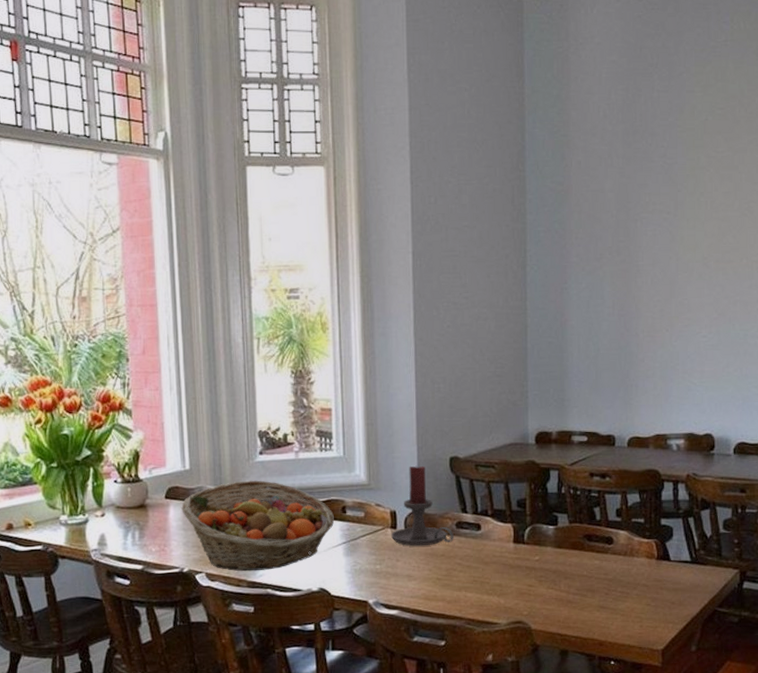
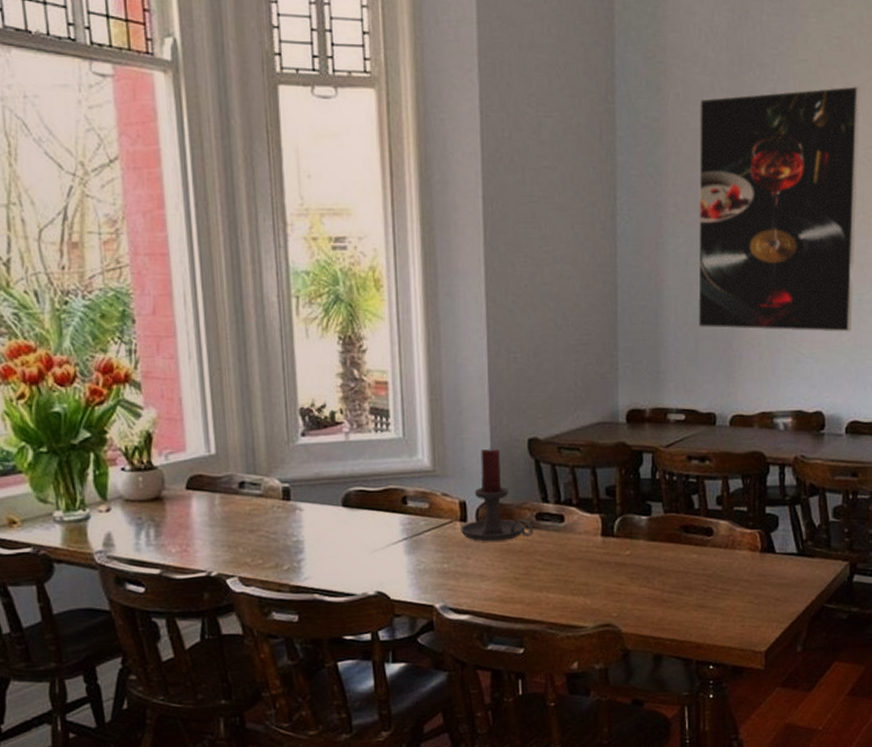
fruit basket: present [181,480,335,571] -> none [207,466,394,574]
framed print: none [597,149,743,364] -> present [697,86,861,332]

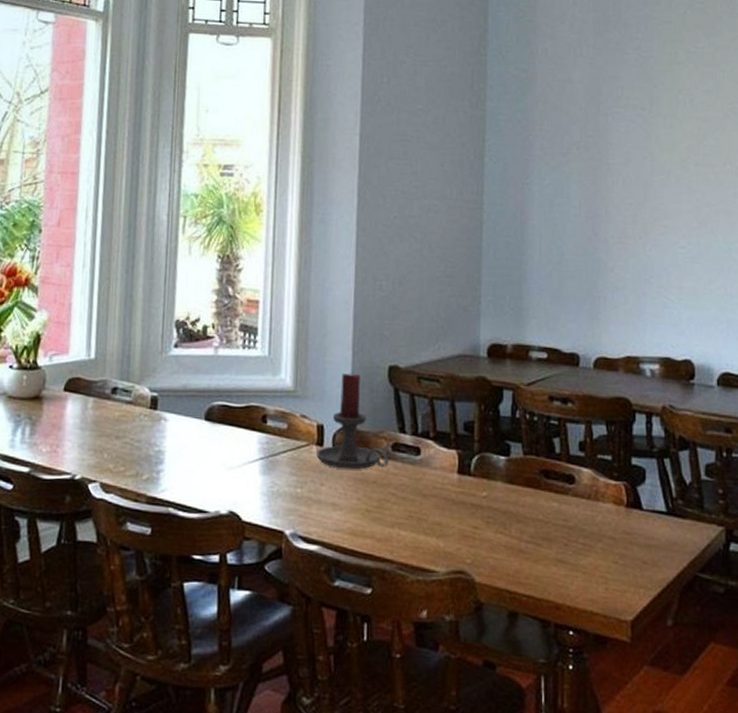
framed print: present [697,86,861,332] -> none [561,45,725,280]

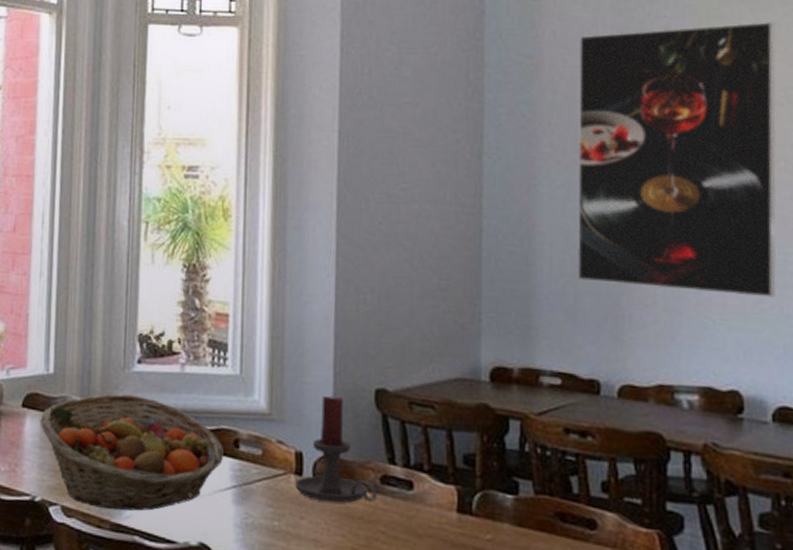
fruit basket: none [81,376,253,485] -> present [40,394,225,511]
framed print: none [561,45,725,280] -> present [576,22,777,298]

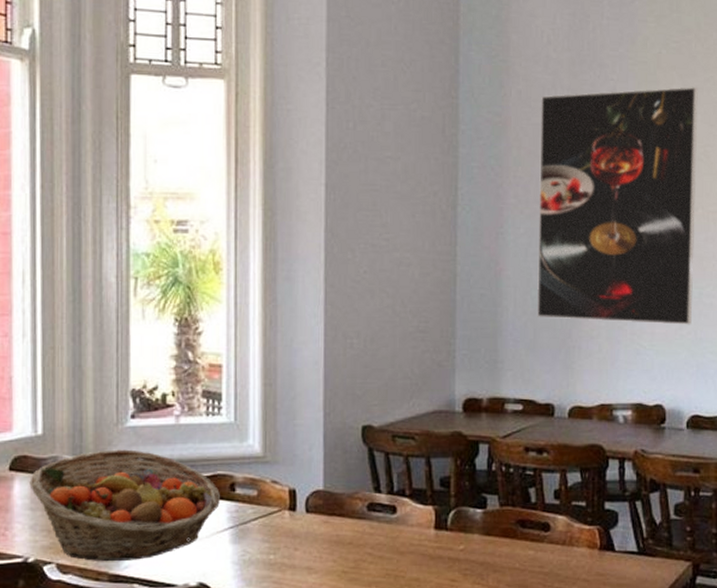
candle holder: present [295,395,377,503] -> none [289,435,364,532]

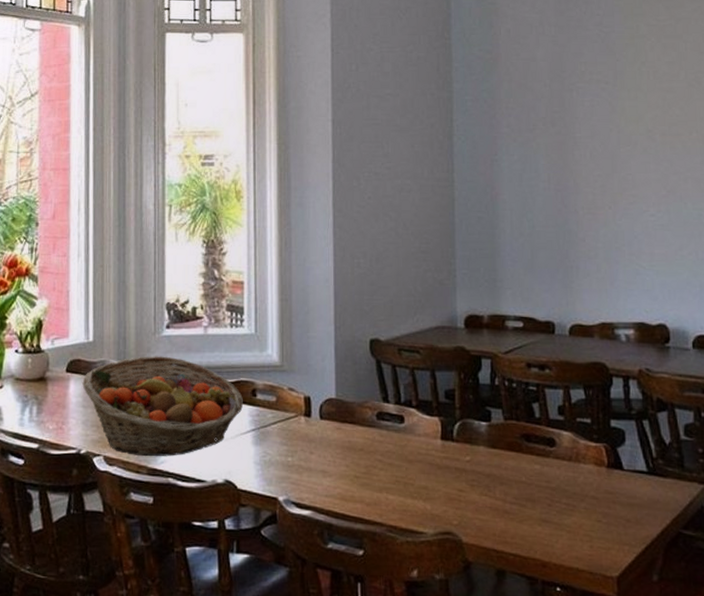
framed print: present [536,87,699,325] -> none [528,17,692,246]

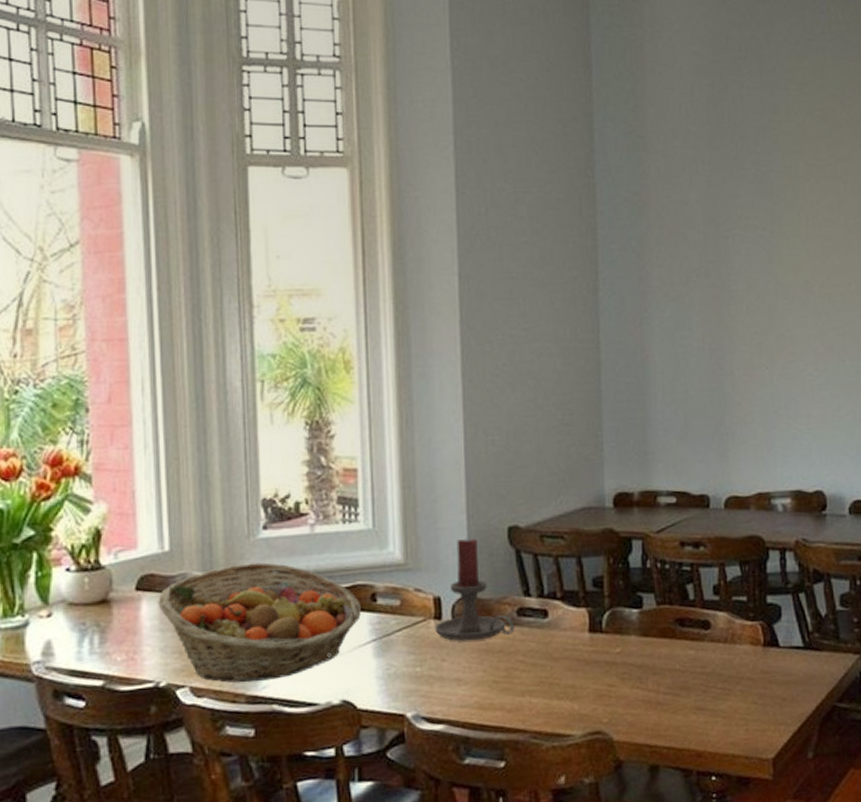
candle holder: none [305,347,374,438] -> present [435,538,515,641]

